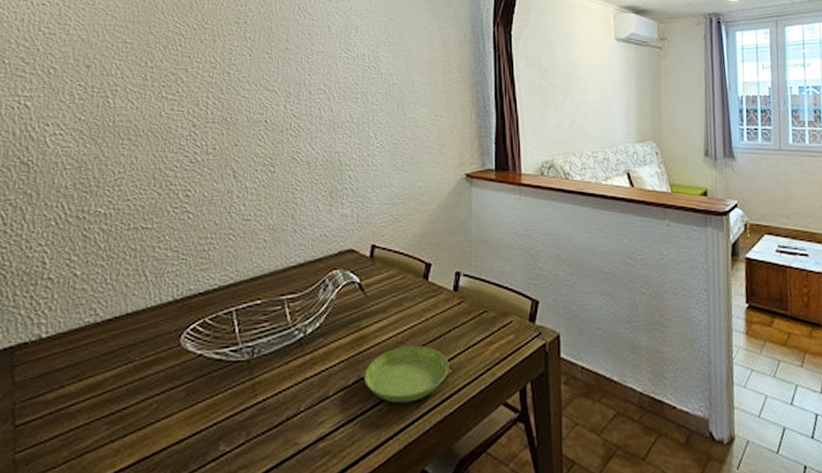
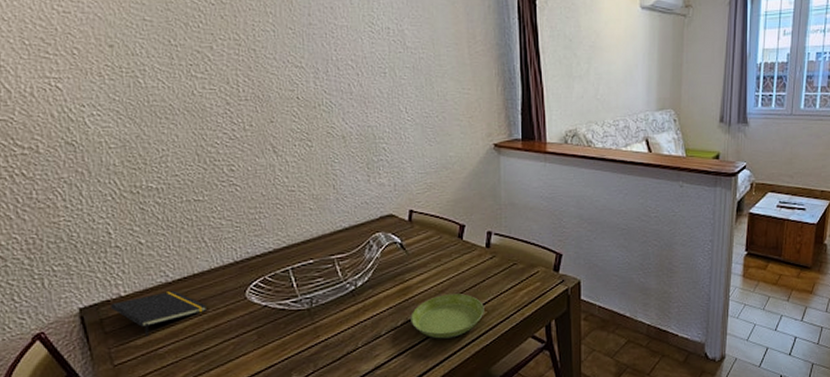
notepad: none [27,333,135,390] -> present [111,291,208,337]

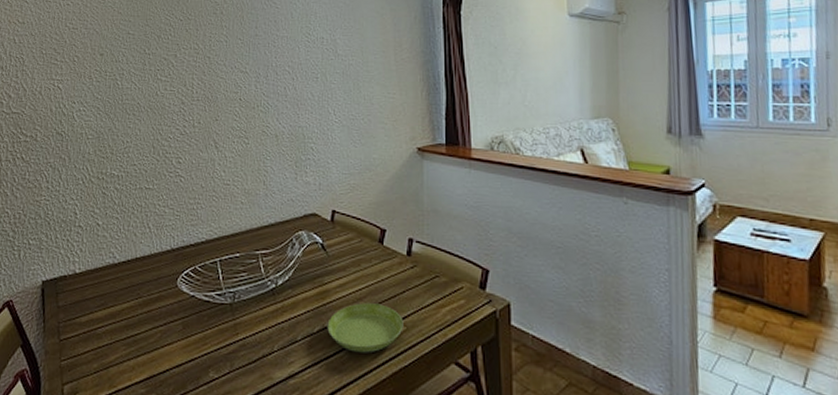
notepad: present [111,291,208,337] -> none [66,272,144,315]

